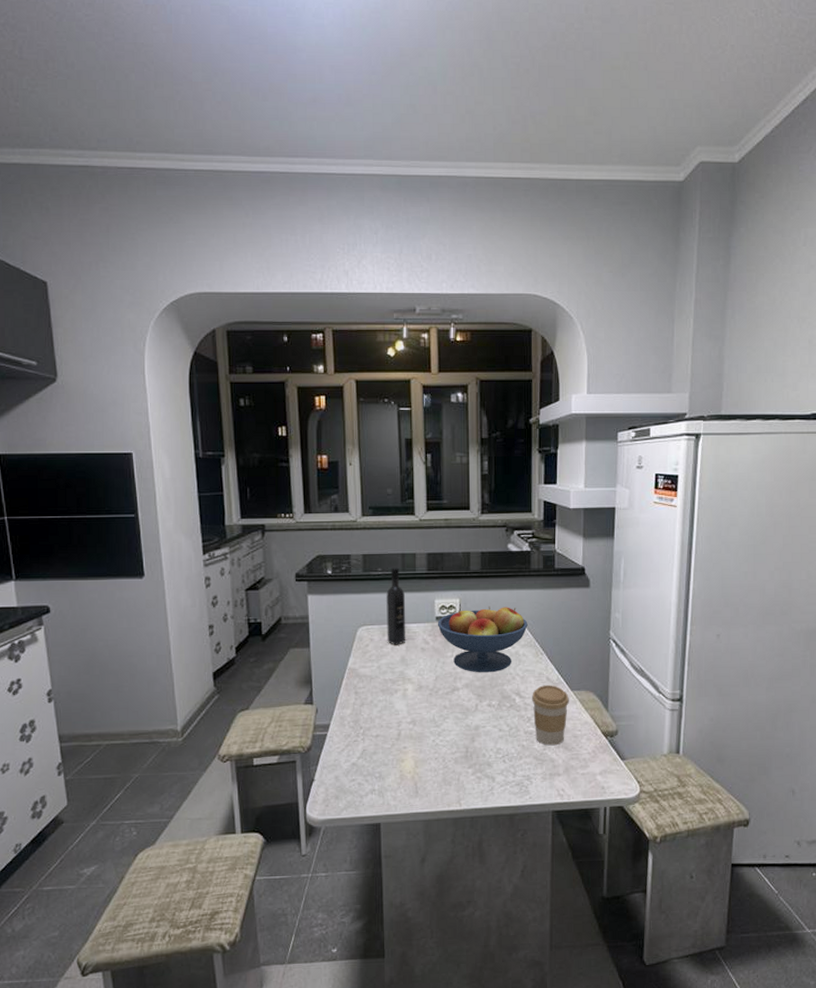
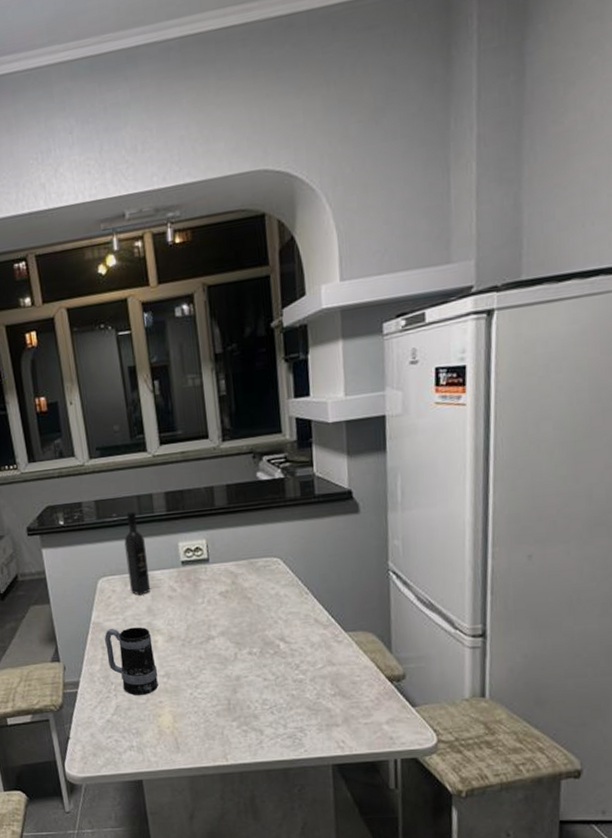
mug: none [359,675,405,741] -> present [105,627,158,696]
fruit bowl: present [437,606,528,673] -> none [183,543,288,619]
coffee cup: present [532,685,569,746] -> none [298,627,344,694]

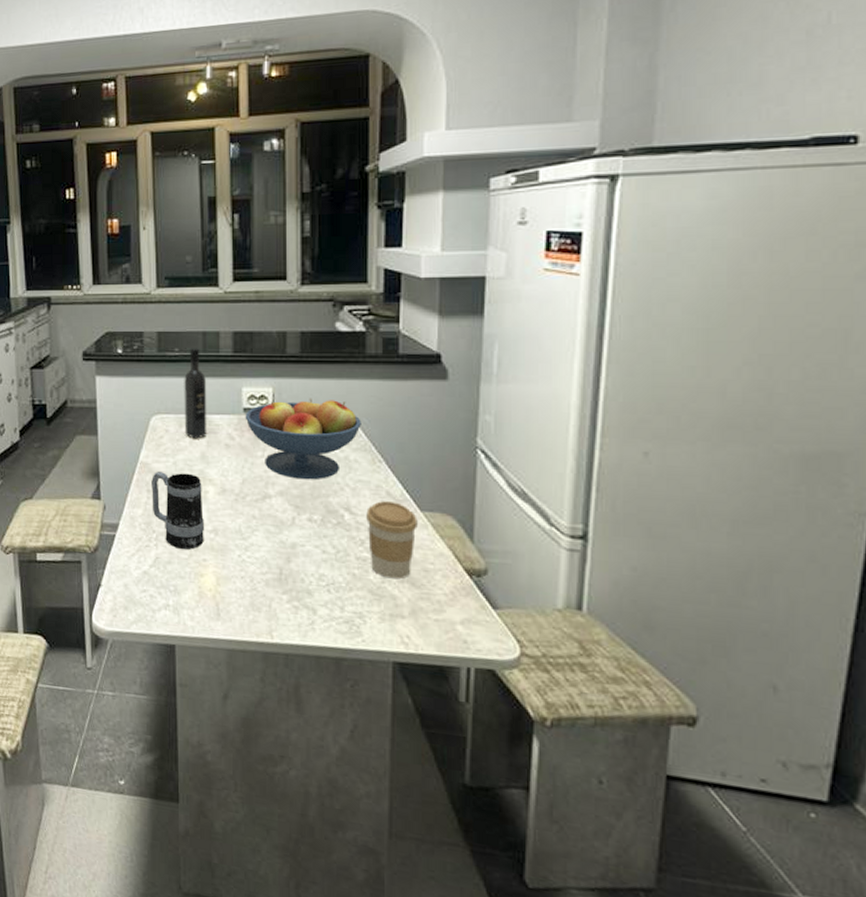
fruit bowl: none [183,543,288,619] -> present [245,398,361,480]
coffee cup: none [298,627,344,694] -> present [366,501,418,580]

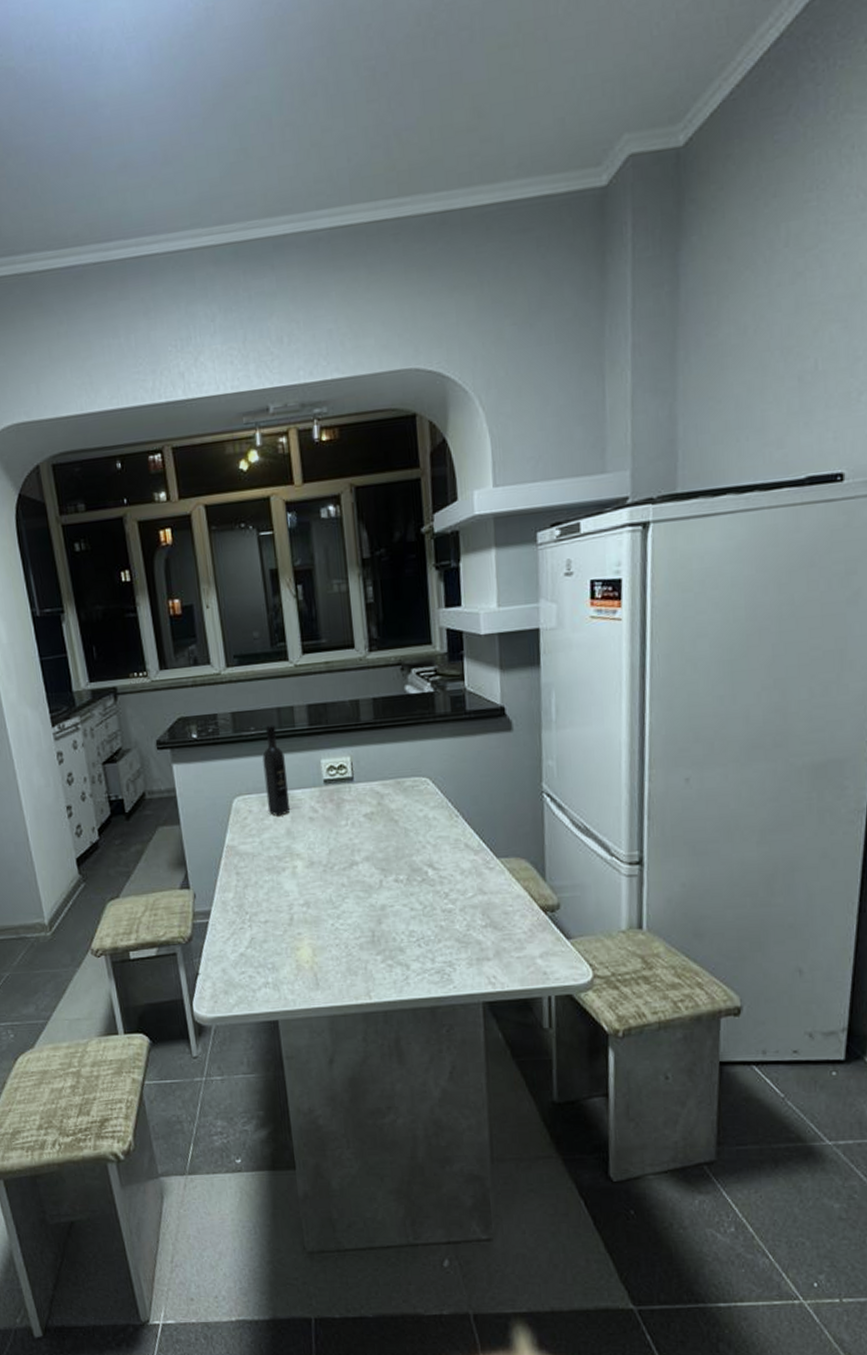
mug: present [151,472,205,550] -> none [239,851,297,927]
fruit bowl: present [245,398,361,480] -> none [326,762,437,843]
coffee cup: present [366,501,418,580] -> none [448,853,495,926]

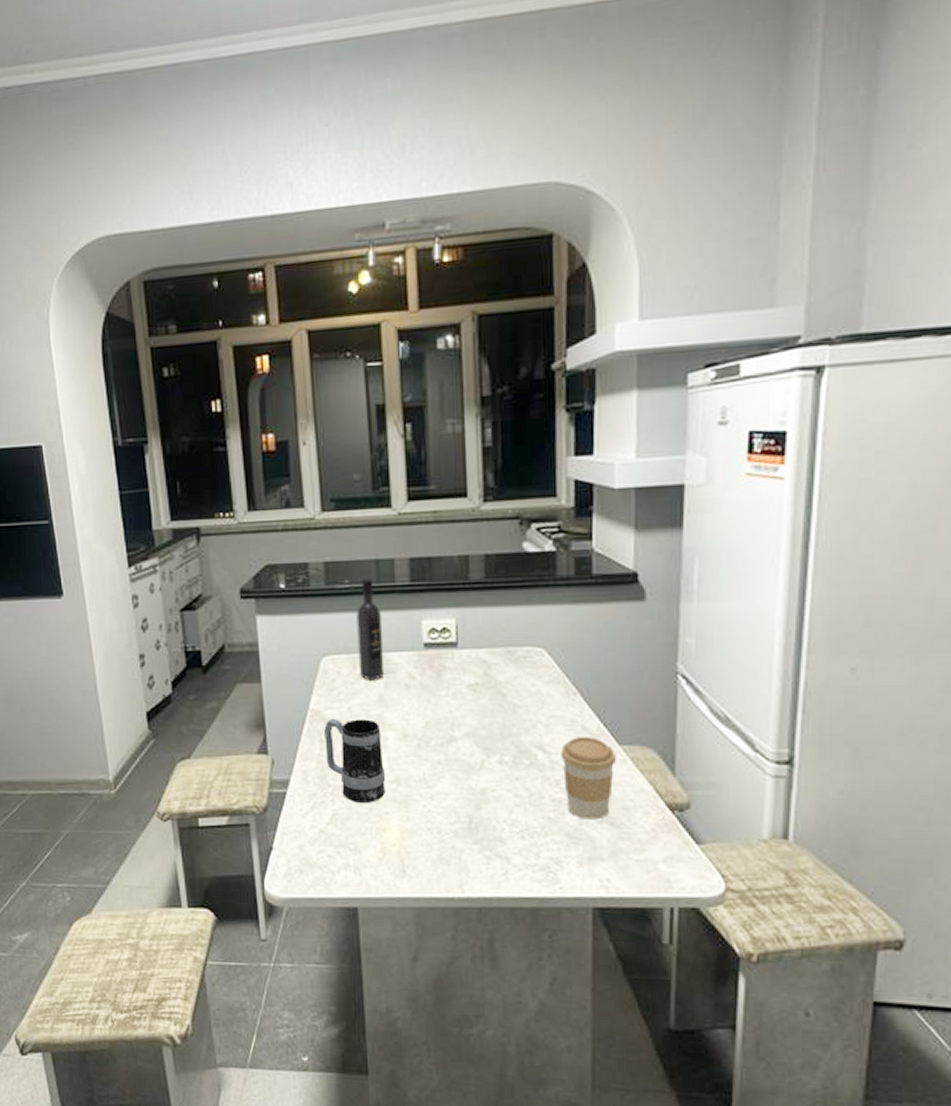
mug: none [239,851,297,927] -> present [324,719,386,804]
coffee cup: none [448,853,495,926] -> present [561,737,616,820]

